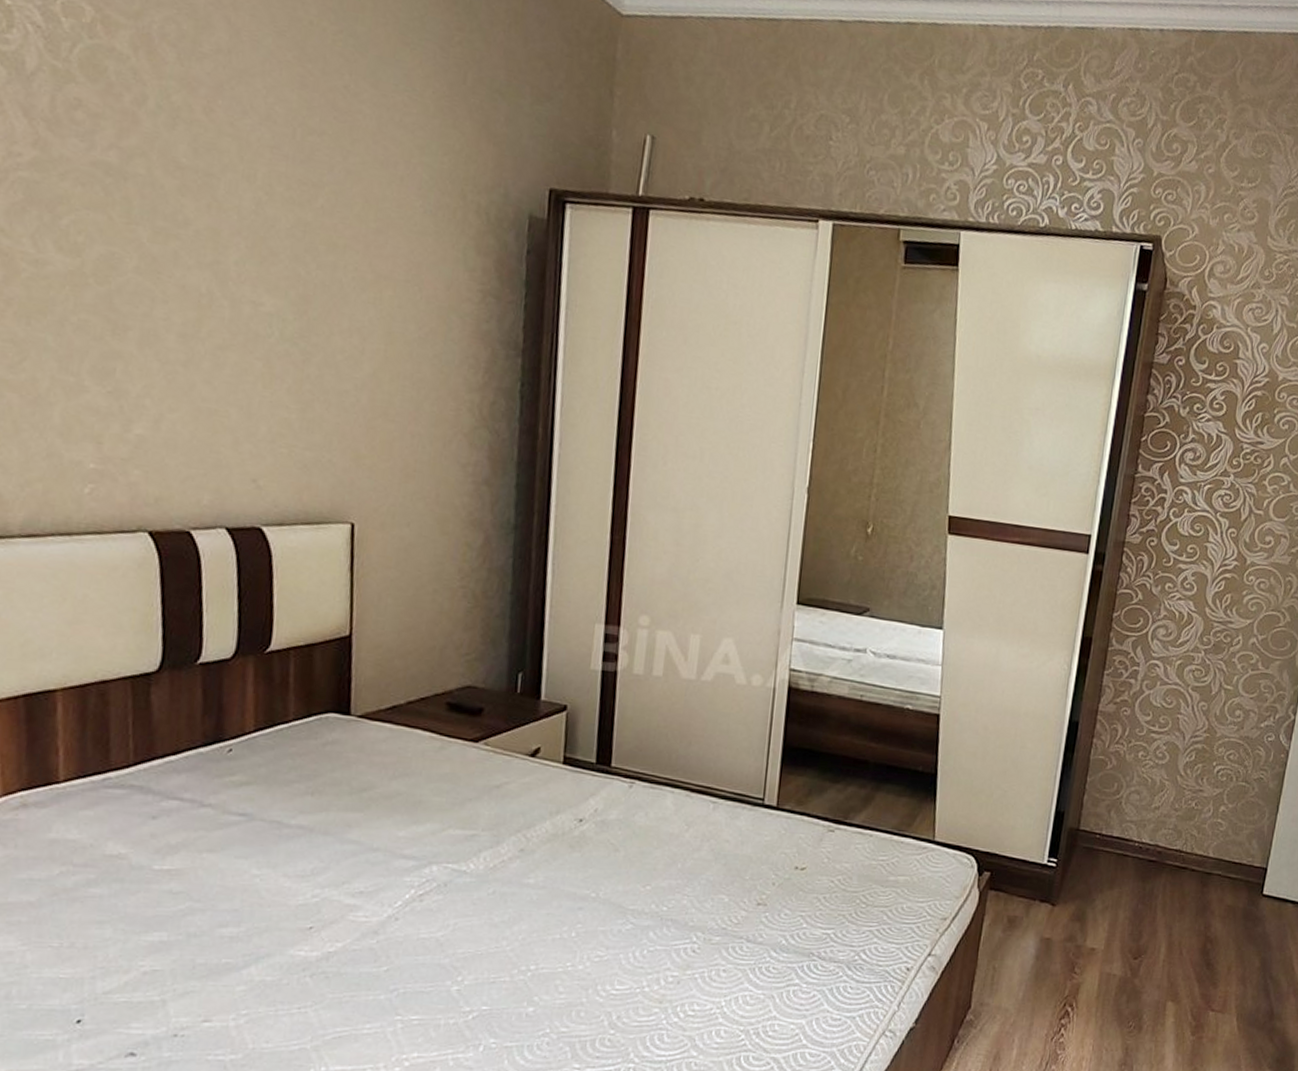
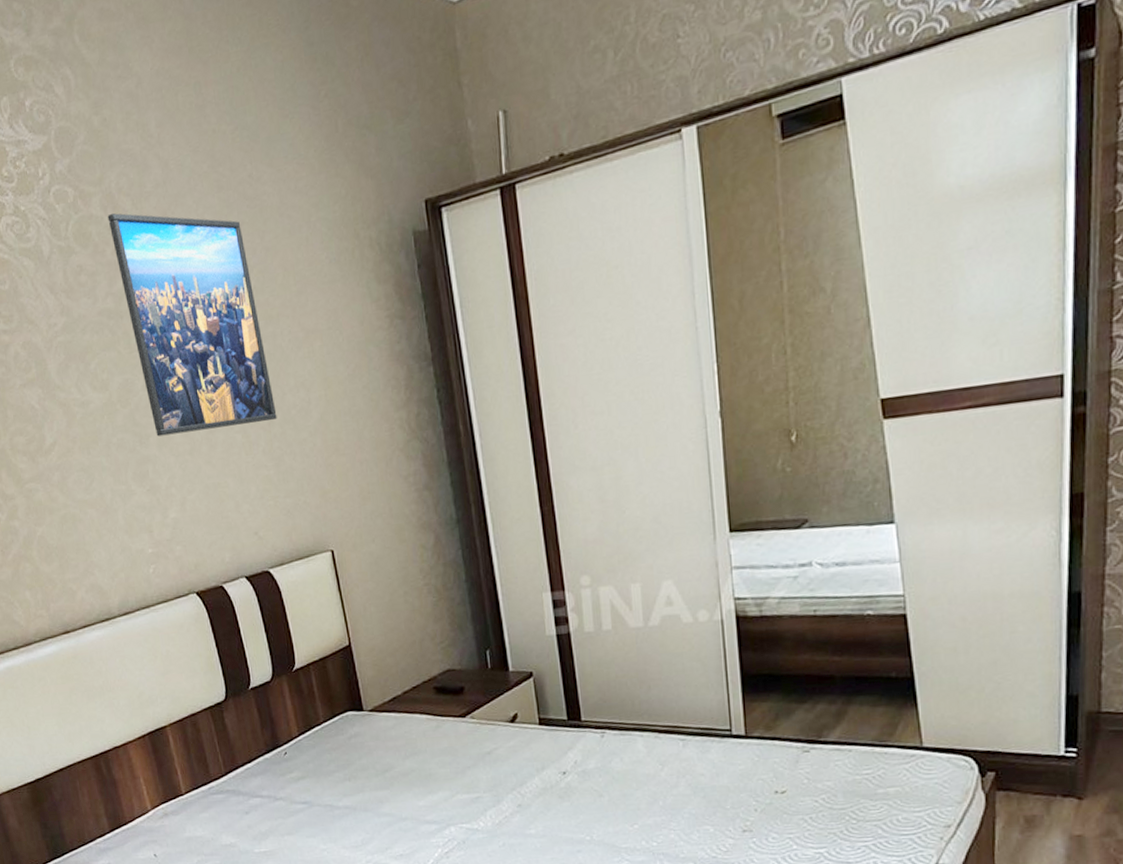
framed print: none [136,57,321,359] -> present [107,213,277,437]

